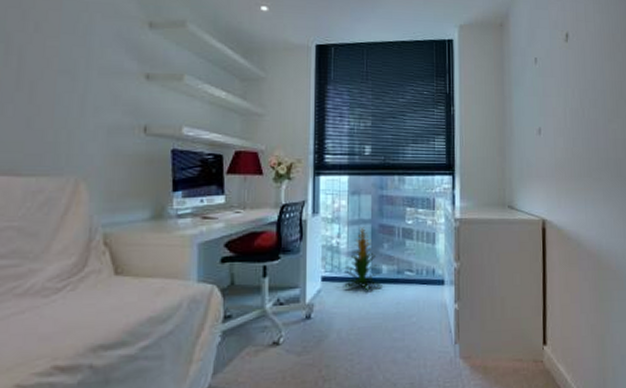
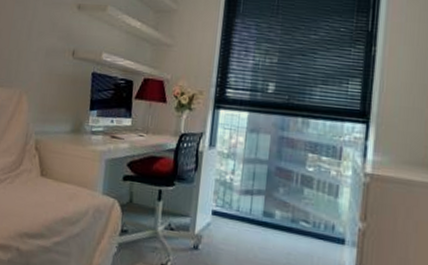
indoor plant: present [343,227,382,291] -> none [234,166,274,234]

